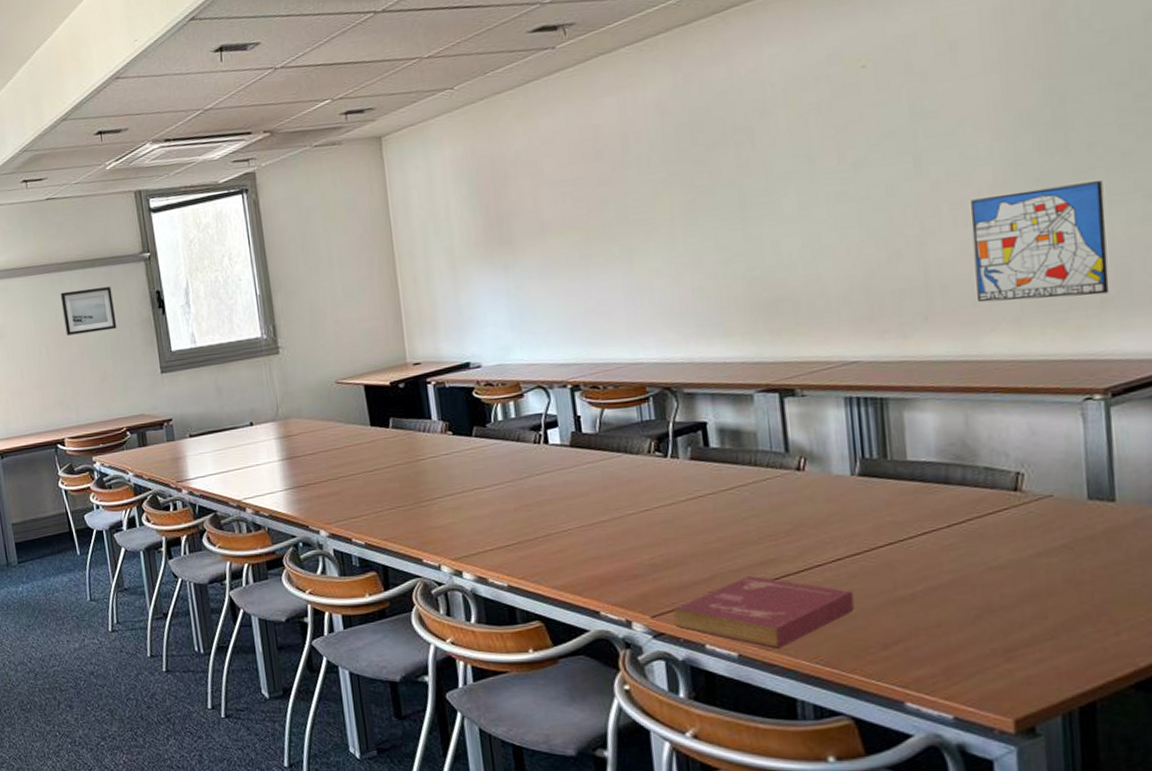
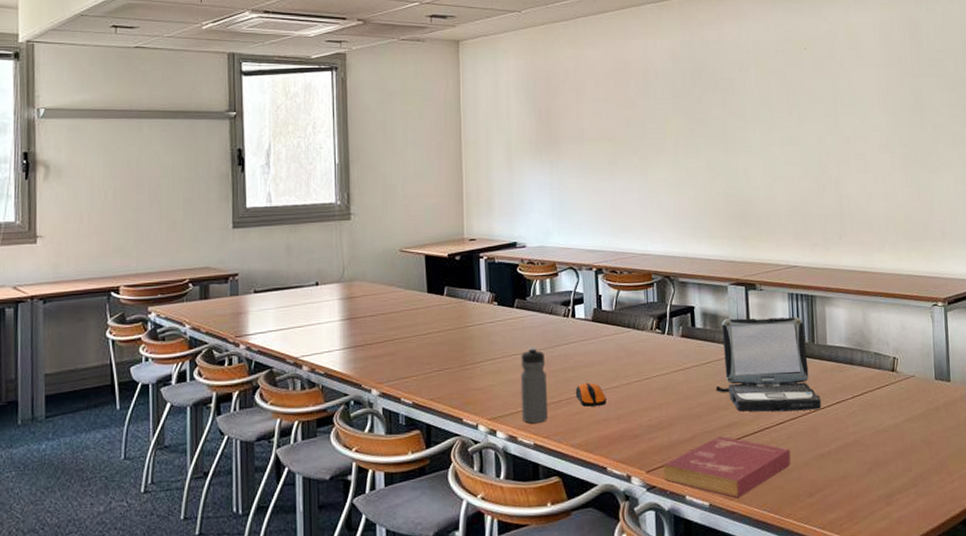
wall art: present [60,286,117,336] -> none [136,138,193,182]
water bottle: none [485,478,524,564] -> present [520,346,549,424]
computer mouse: none [554,516,595,544] -> present [575,382,606,407]
laptop: none [742,427,900,547] -> present [716,317,821,412]
wall art: present [970,181,1110,303] -> none [868,152,946,231]

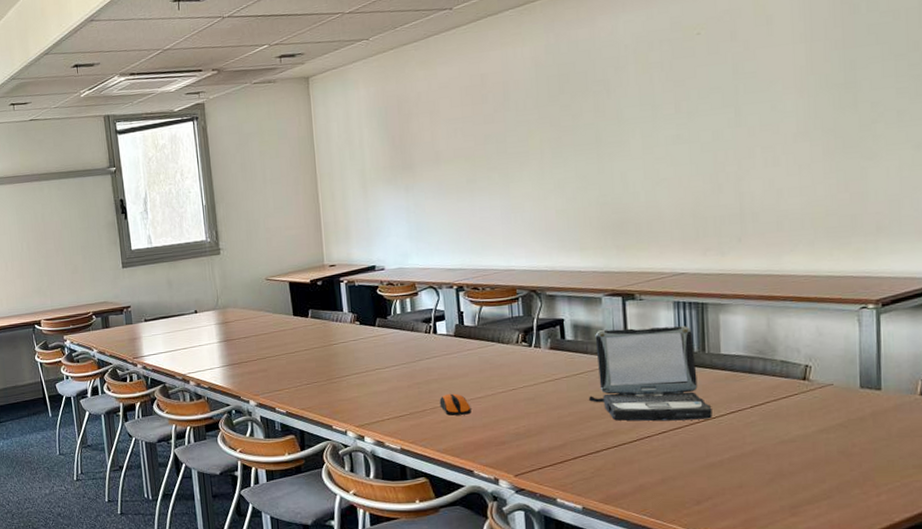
water bottle: present [520,346,549,424] -> none [384,361,414,430]
book: present [663,435,791,498] -> none [532,443,675,503]

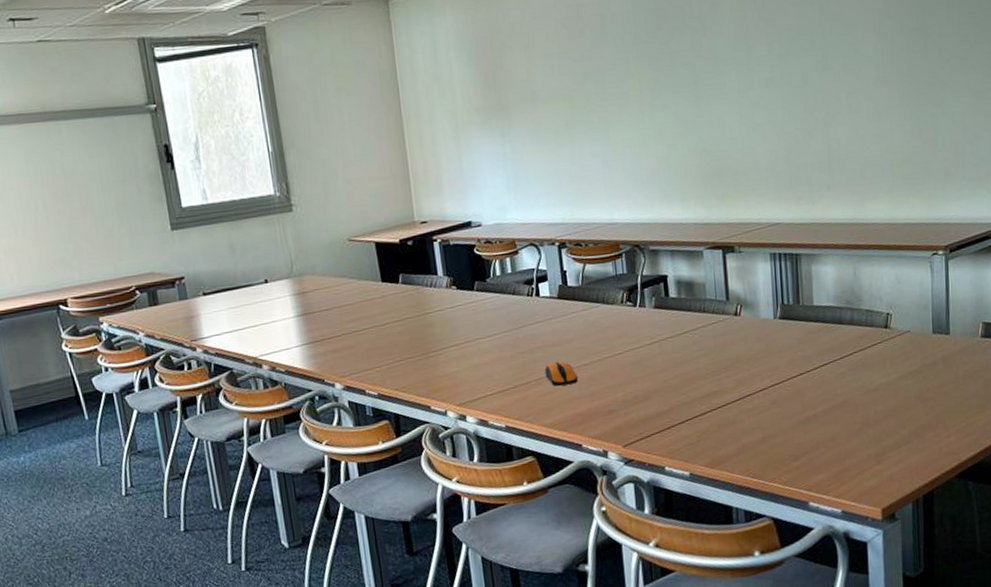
laptop: present [589,326,712,421] -> none [694,278,807,380]

